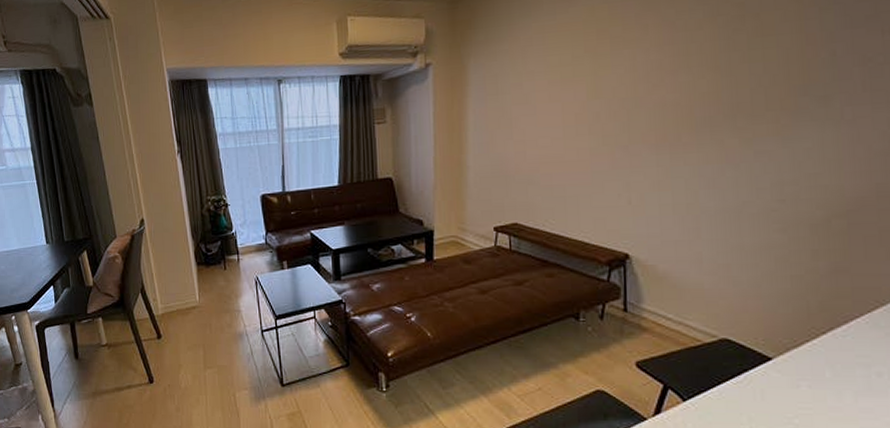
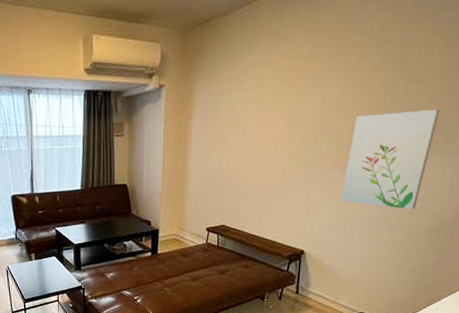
wall art: none [673,65,804,198] -> present [340,109,440,210]

